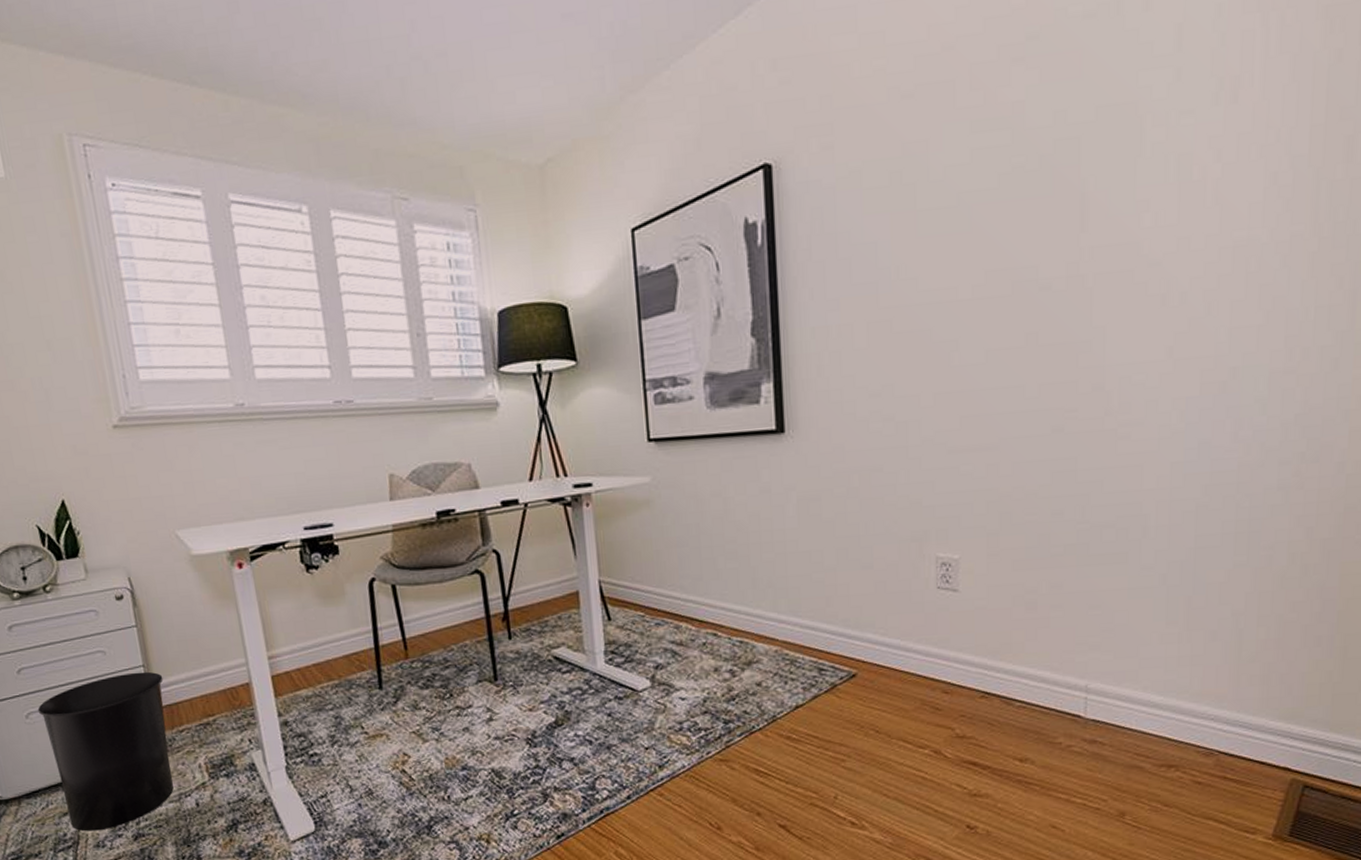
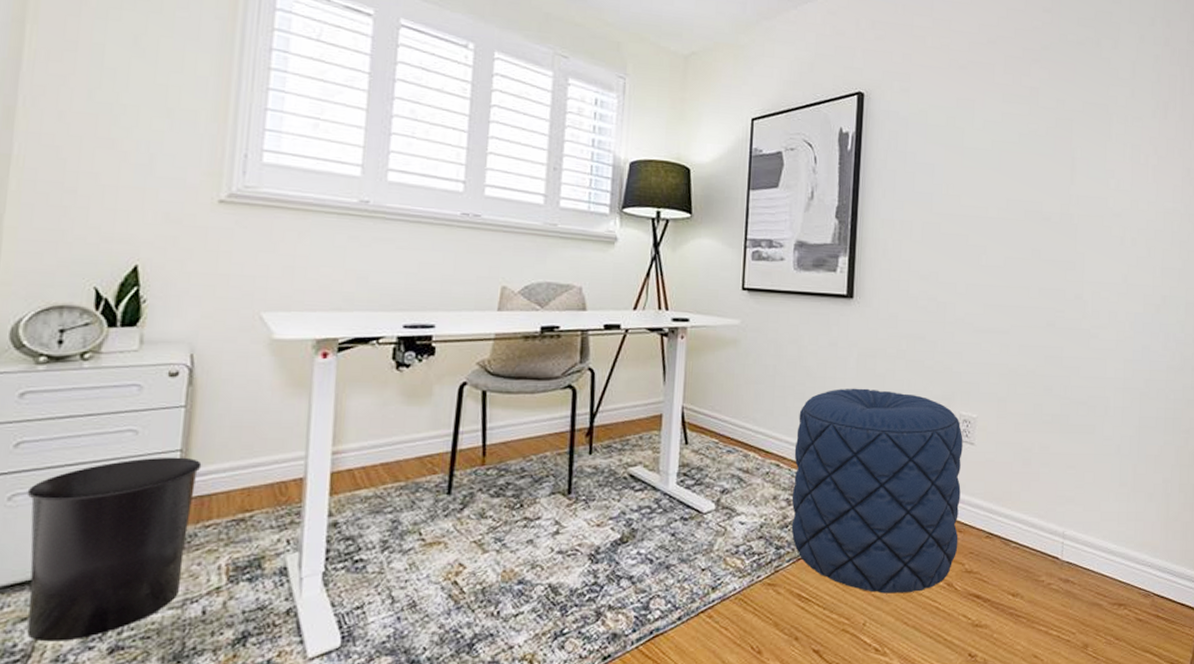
pouf: none [732,538,945,765] -> present [791,388,963,594]

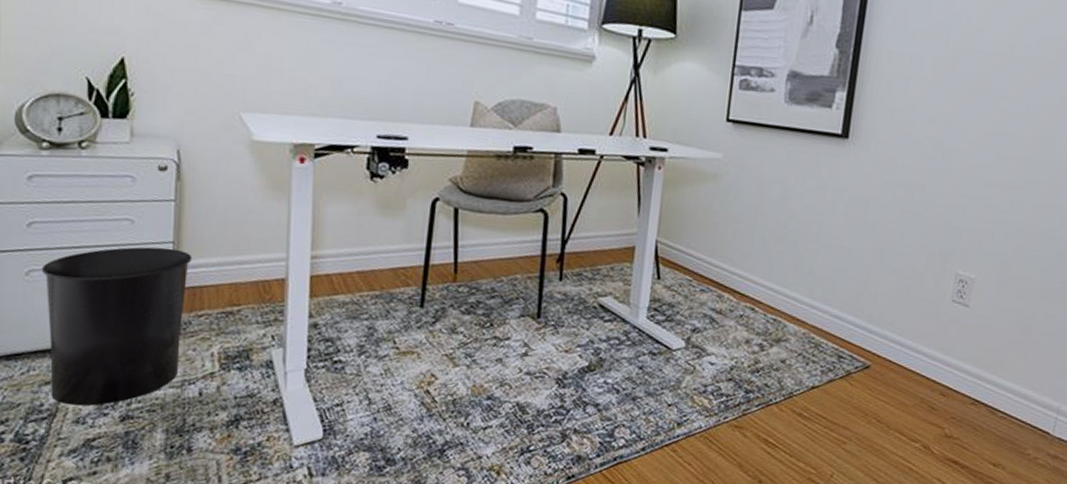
pouf: present [791,388,963,594] -> none [762,235,957,451]

